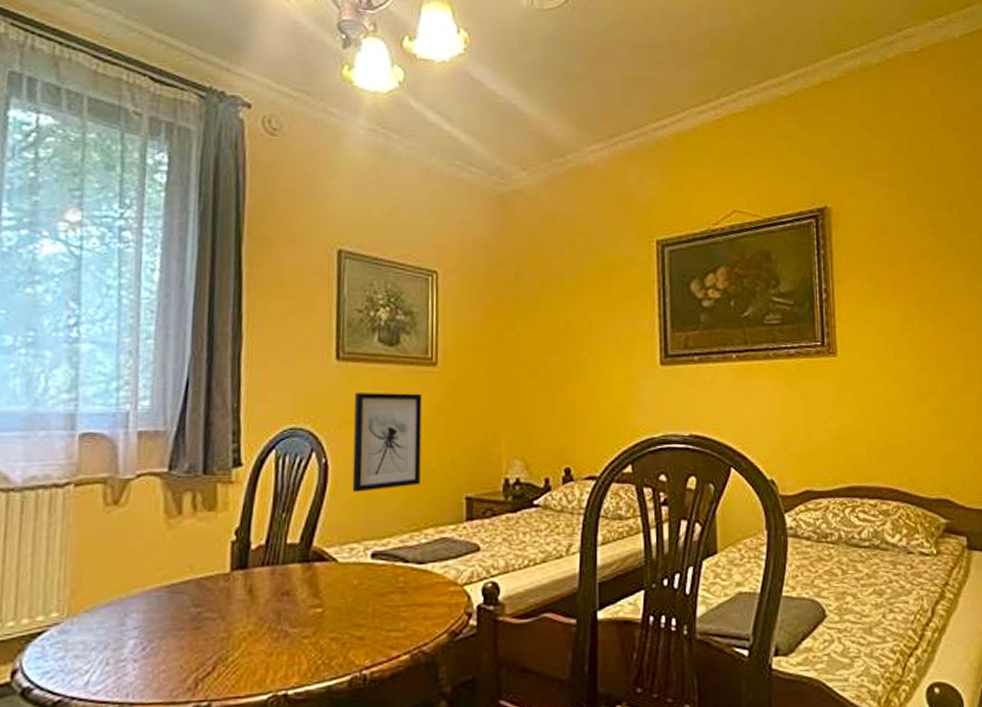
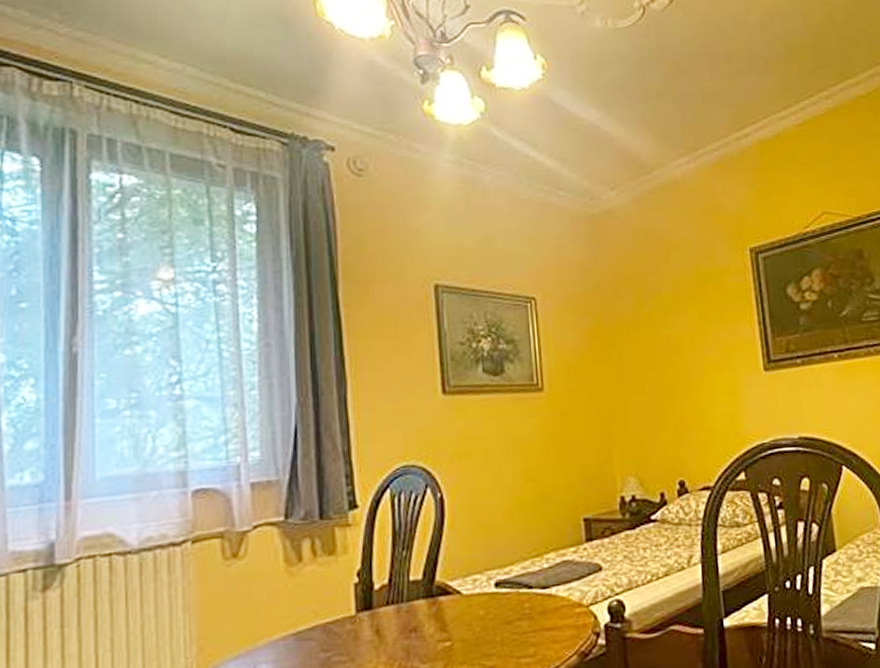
wall art: present [352,393,422,492] -> none [464,420,537,524]

